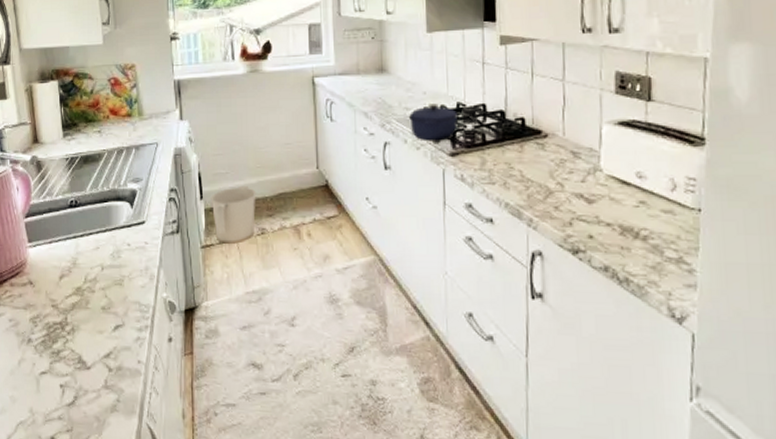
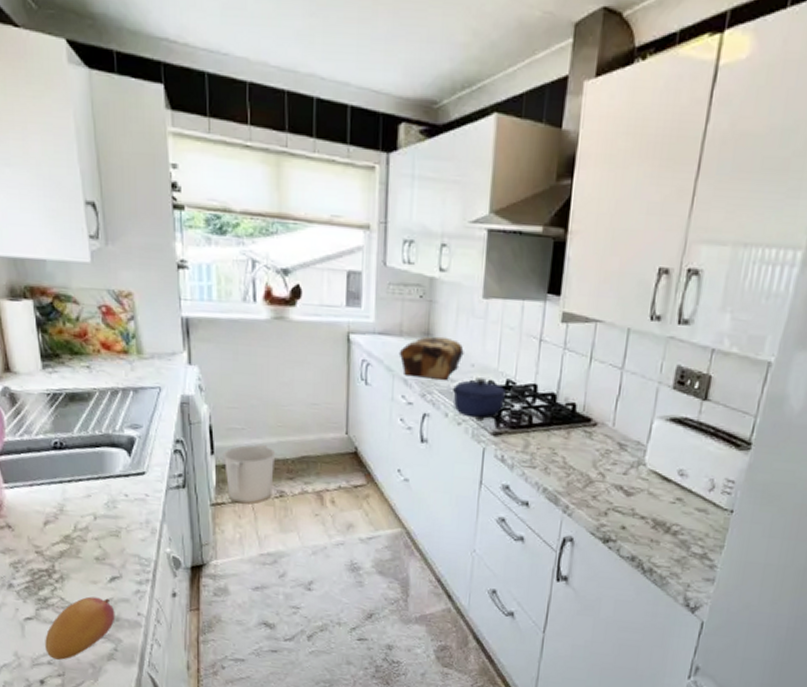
fruit: none [57,347,118,414] -> present [45,596,115,660]
bread loaf: none [358,70,415,110] -> present [399,336,464,380]

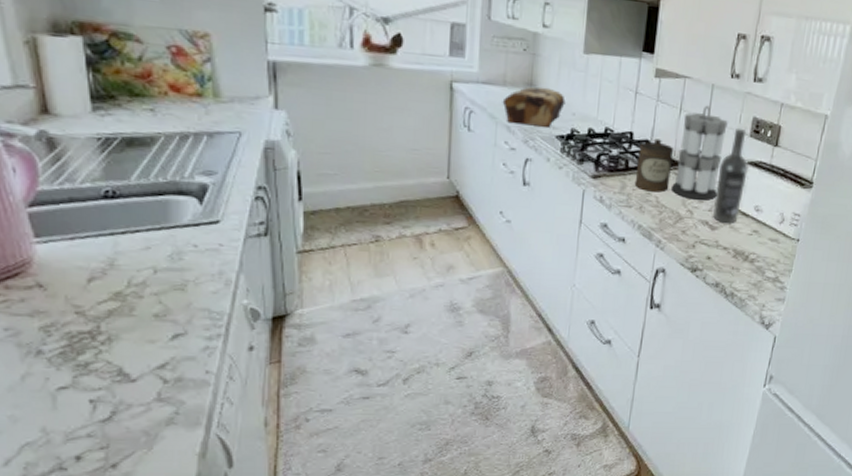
fruit: present [45,596,115,660] -> none [84,357,177,431]
mug: present [223,444,276,505] -> none [312,189,372,251]
cooking pot: present [453,377,507,419] -> none [555,125,606,163]
canister: none [539,391,584,452] -> present [634,138,674,193]
spice rack: none [581,353,647,463] -> present [672,105,728,201]
wine bottle: none [628,378,671,490] -> present [713,127,749,224]

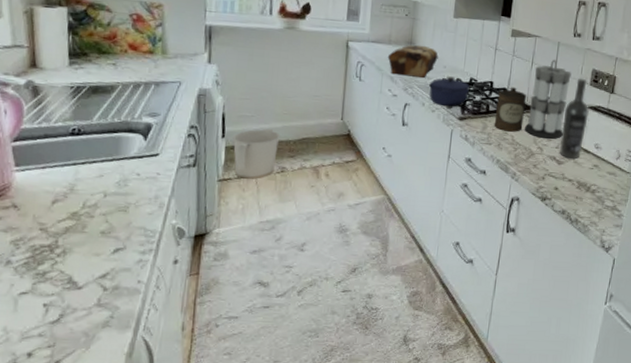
mug: none [312,189,372,251] -> present [233,128,280,180]
cooking pot: none [555,125,606,163] -> present [429,76,470,107]

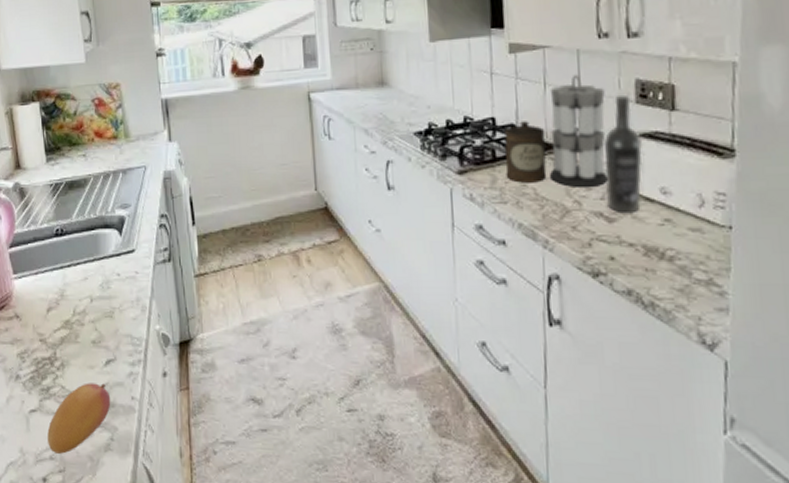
fruit: none [38,268,115,331] -> present [47,383,111,454]
mug: present [233,128,280,180] -> none [203,209,252,273]
bread loaf: present [387,45,438,78] -> none [357,83,419,126]
cooking pot: present [429,76,470,107] -> none [413,118,466,159]

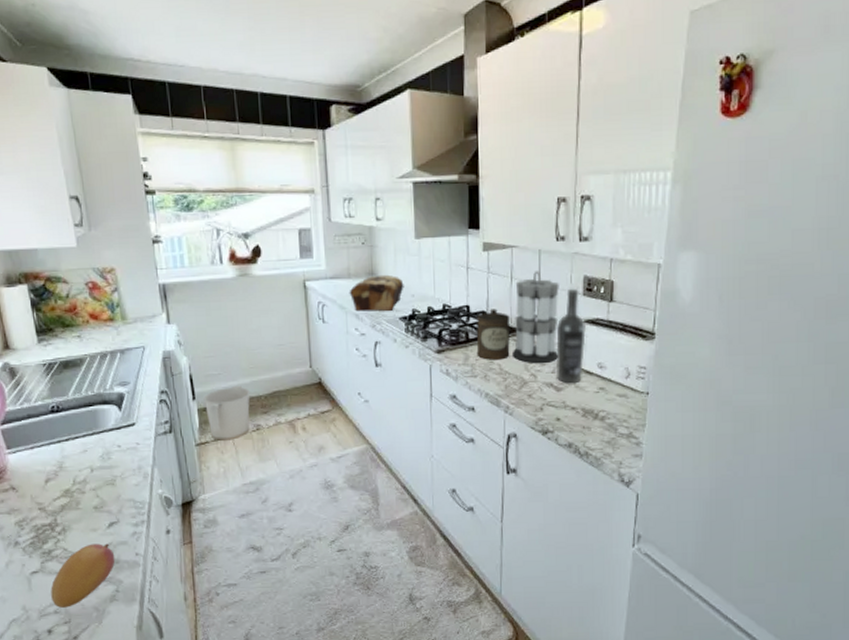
mug: none [203,209,252,273] -> present [203,385,250,442]
bread loaf: none [357,83,419,126] -> present [349,274,404,312]

